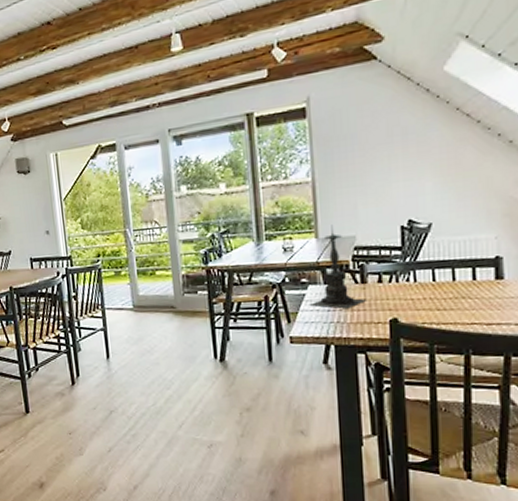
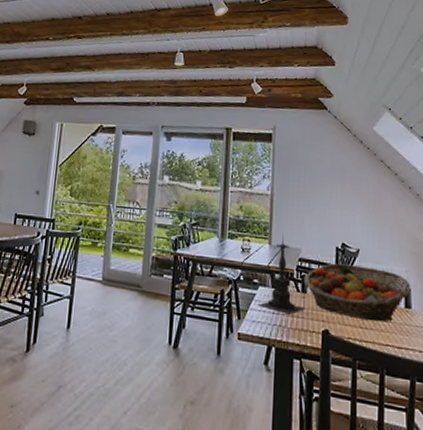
fruit basket: none [362,241,503,301] -> present [304,263,411,322]

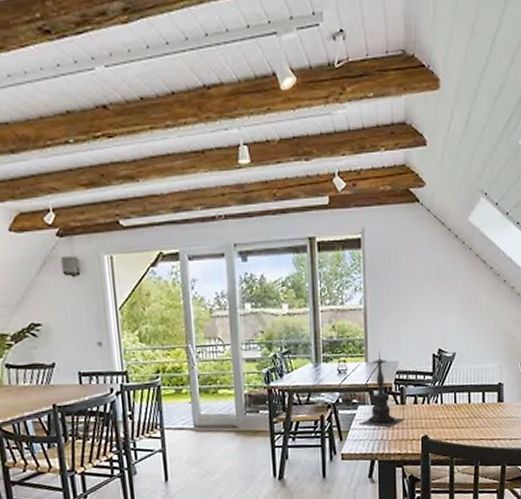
fruit basket: present [304,263,411,322] -> none [402,369,504,420]

